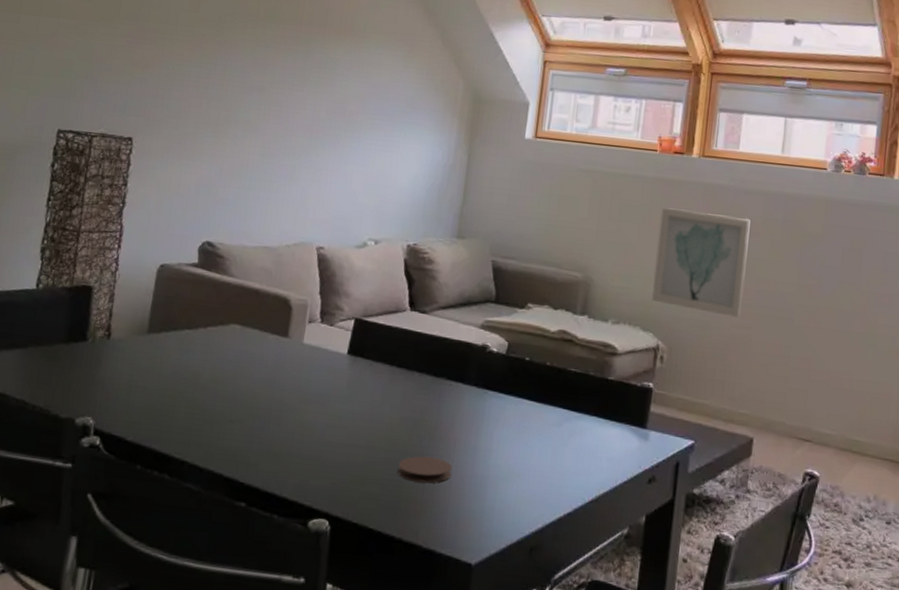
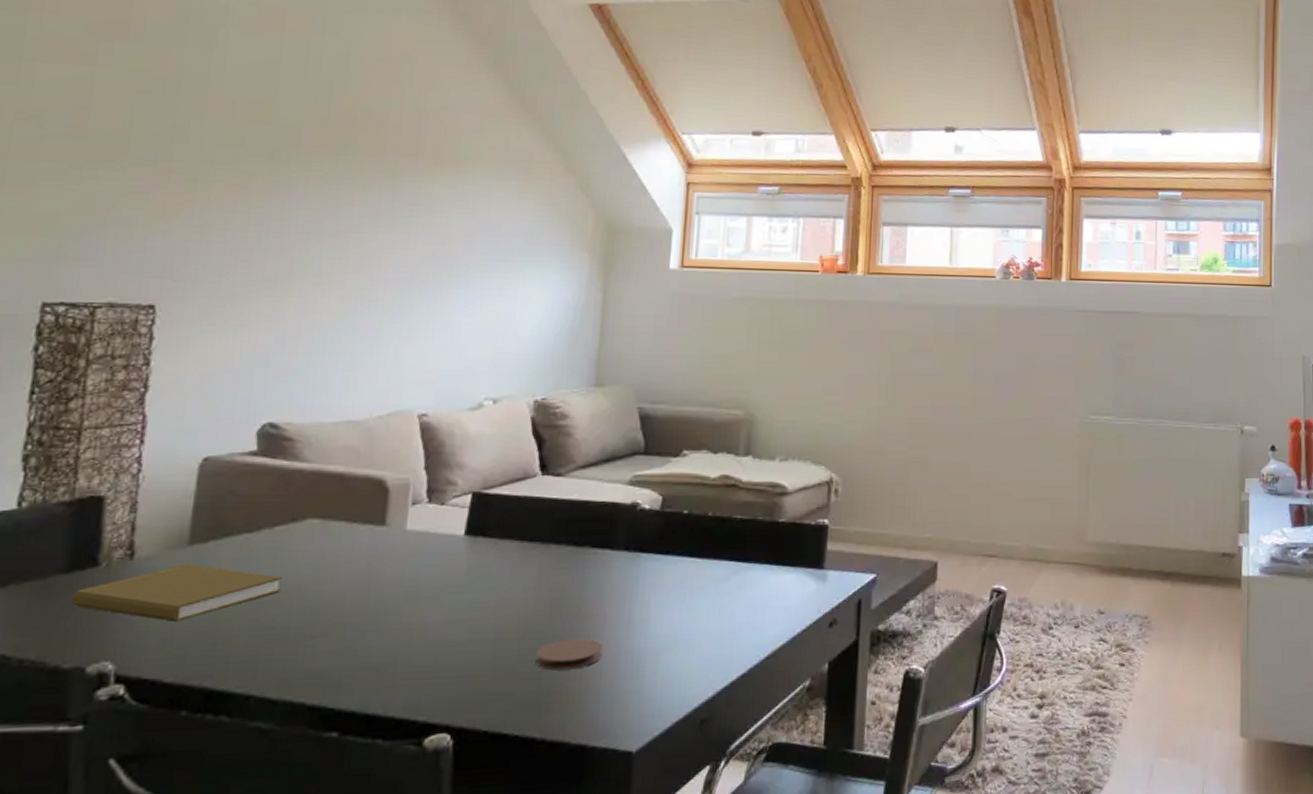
book: none [68,348,211,393] -> present [71,564,282,622]
wall art: present [652,207,751,317] -> none [822,331,922,438]

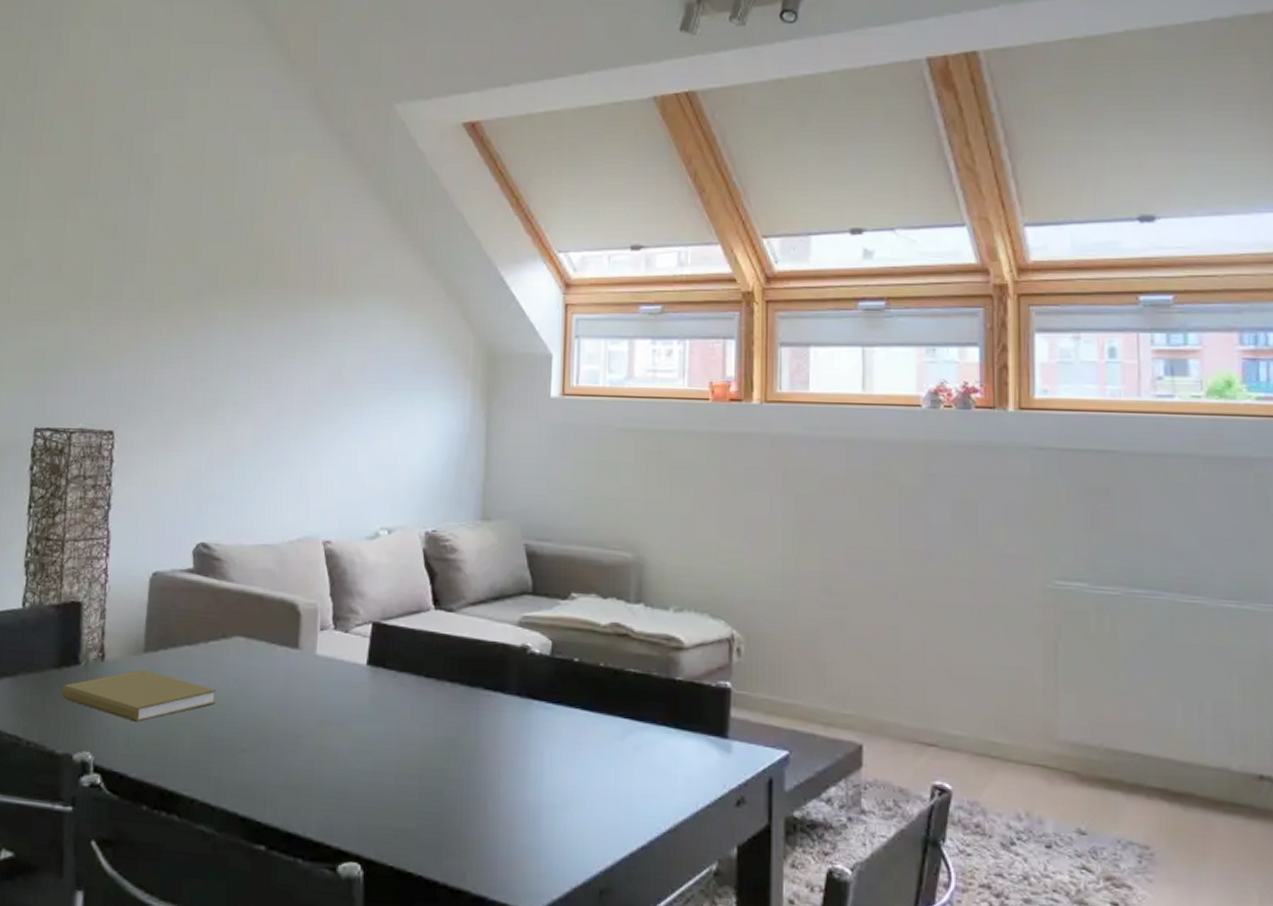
coaster: present [535,638,604,671] -> none [435,782,500,816]

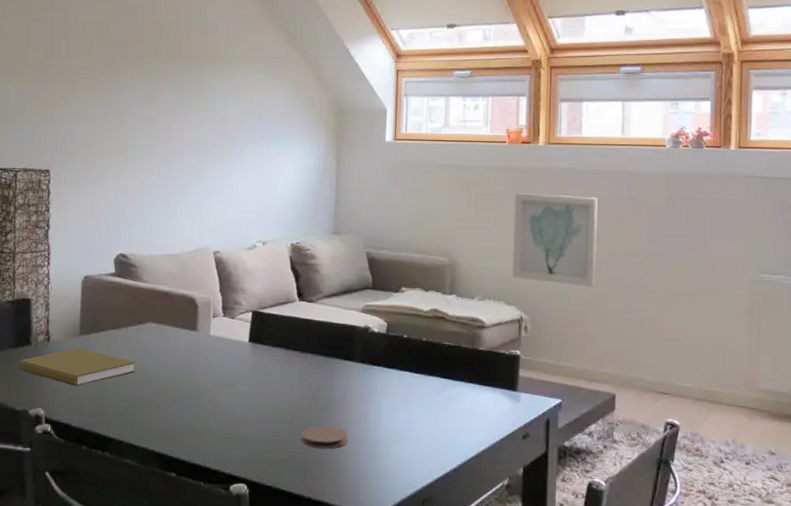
coaster: none [435,782,500,816] -> present [301,426,349,449]
wall art: none [719,467,832,595] -> present [512,193,597,287]

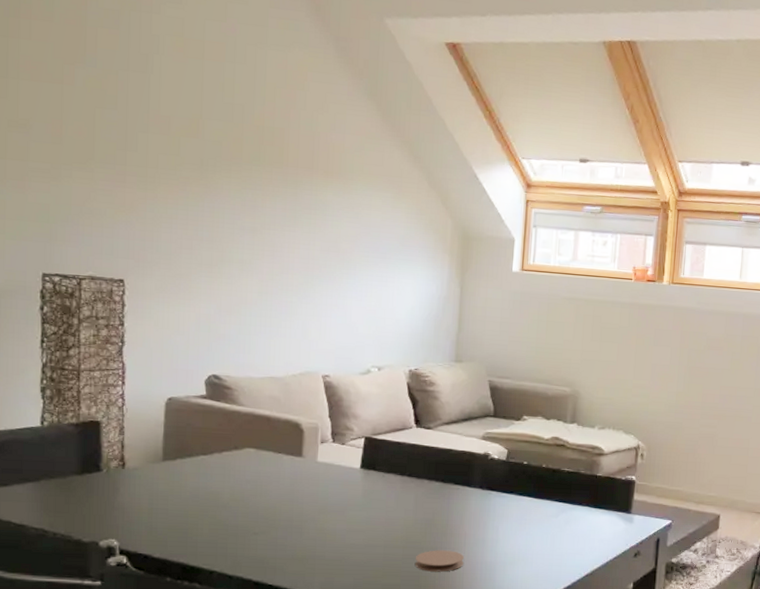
book: present [18,348,135,386] -> none [85,474,230,515]
wall art: present [512,193,597,287] -> none [632,328,714,418]

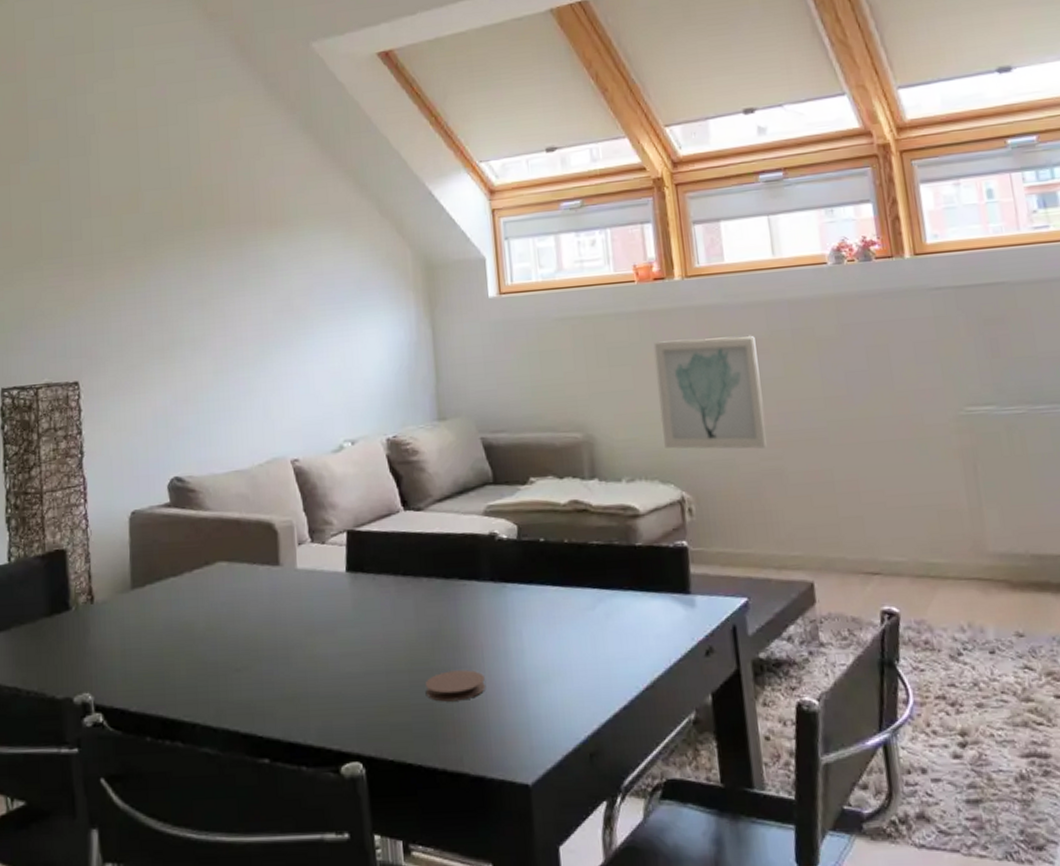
wall art: none [632,328,714,418] -> present [653,335,767,449]

